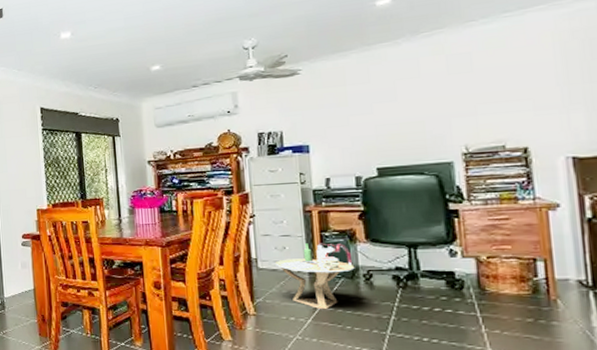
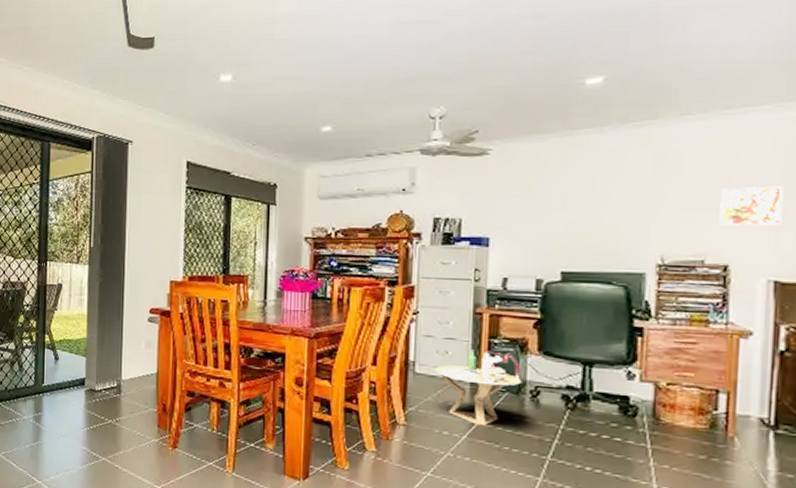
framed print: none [511,73,571,114] -> present [719,186,784,226]

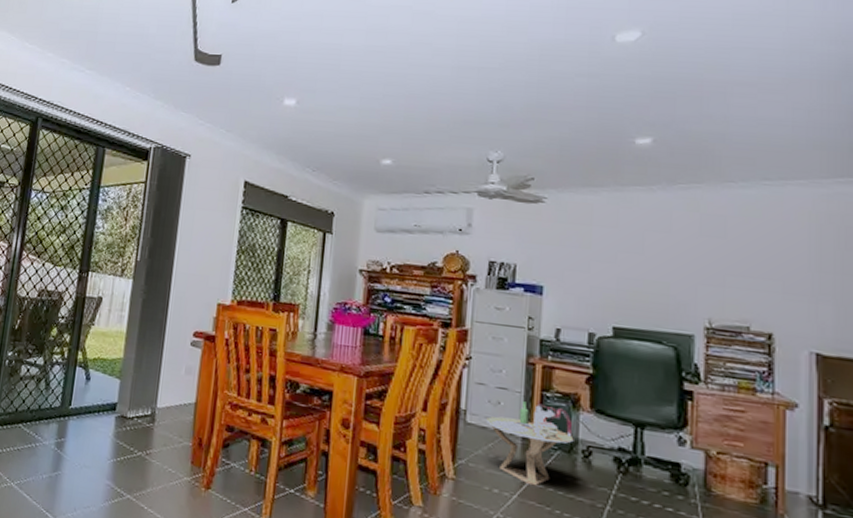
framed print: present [719,186,784,226] -> none [763,257,821,298]

